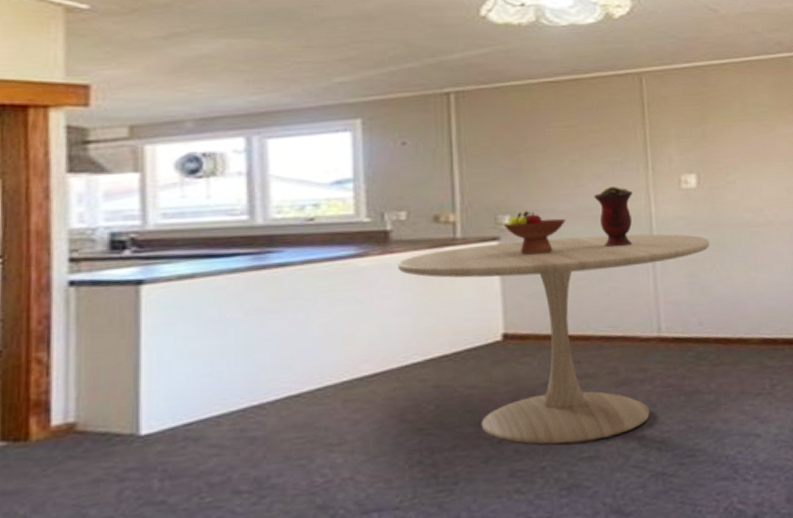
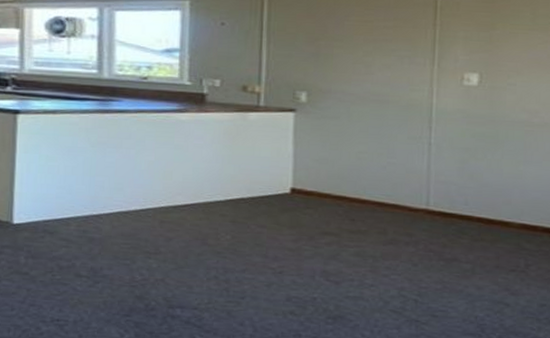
dining table: present [398,234,710,445] -> none [210,114,484,285]
fruit bowl: present [503,211,567,255] -> none [300,90,355,127]
vase: present [594,187,633,248] -> none [382,77,417,130]

